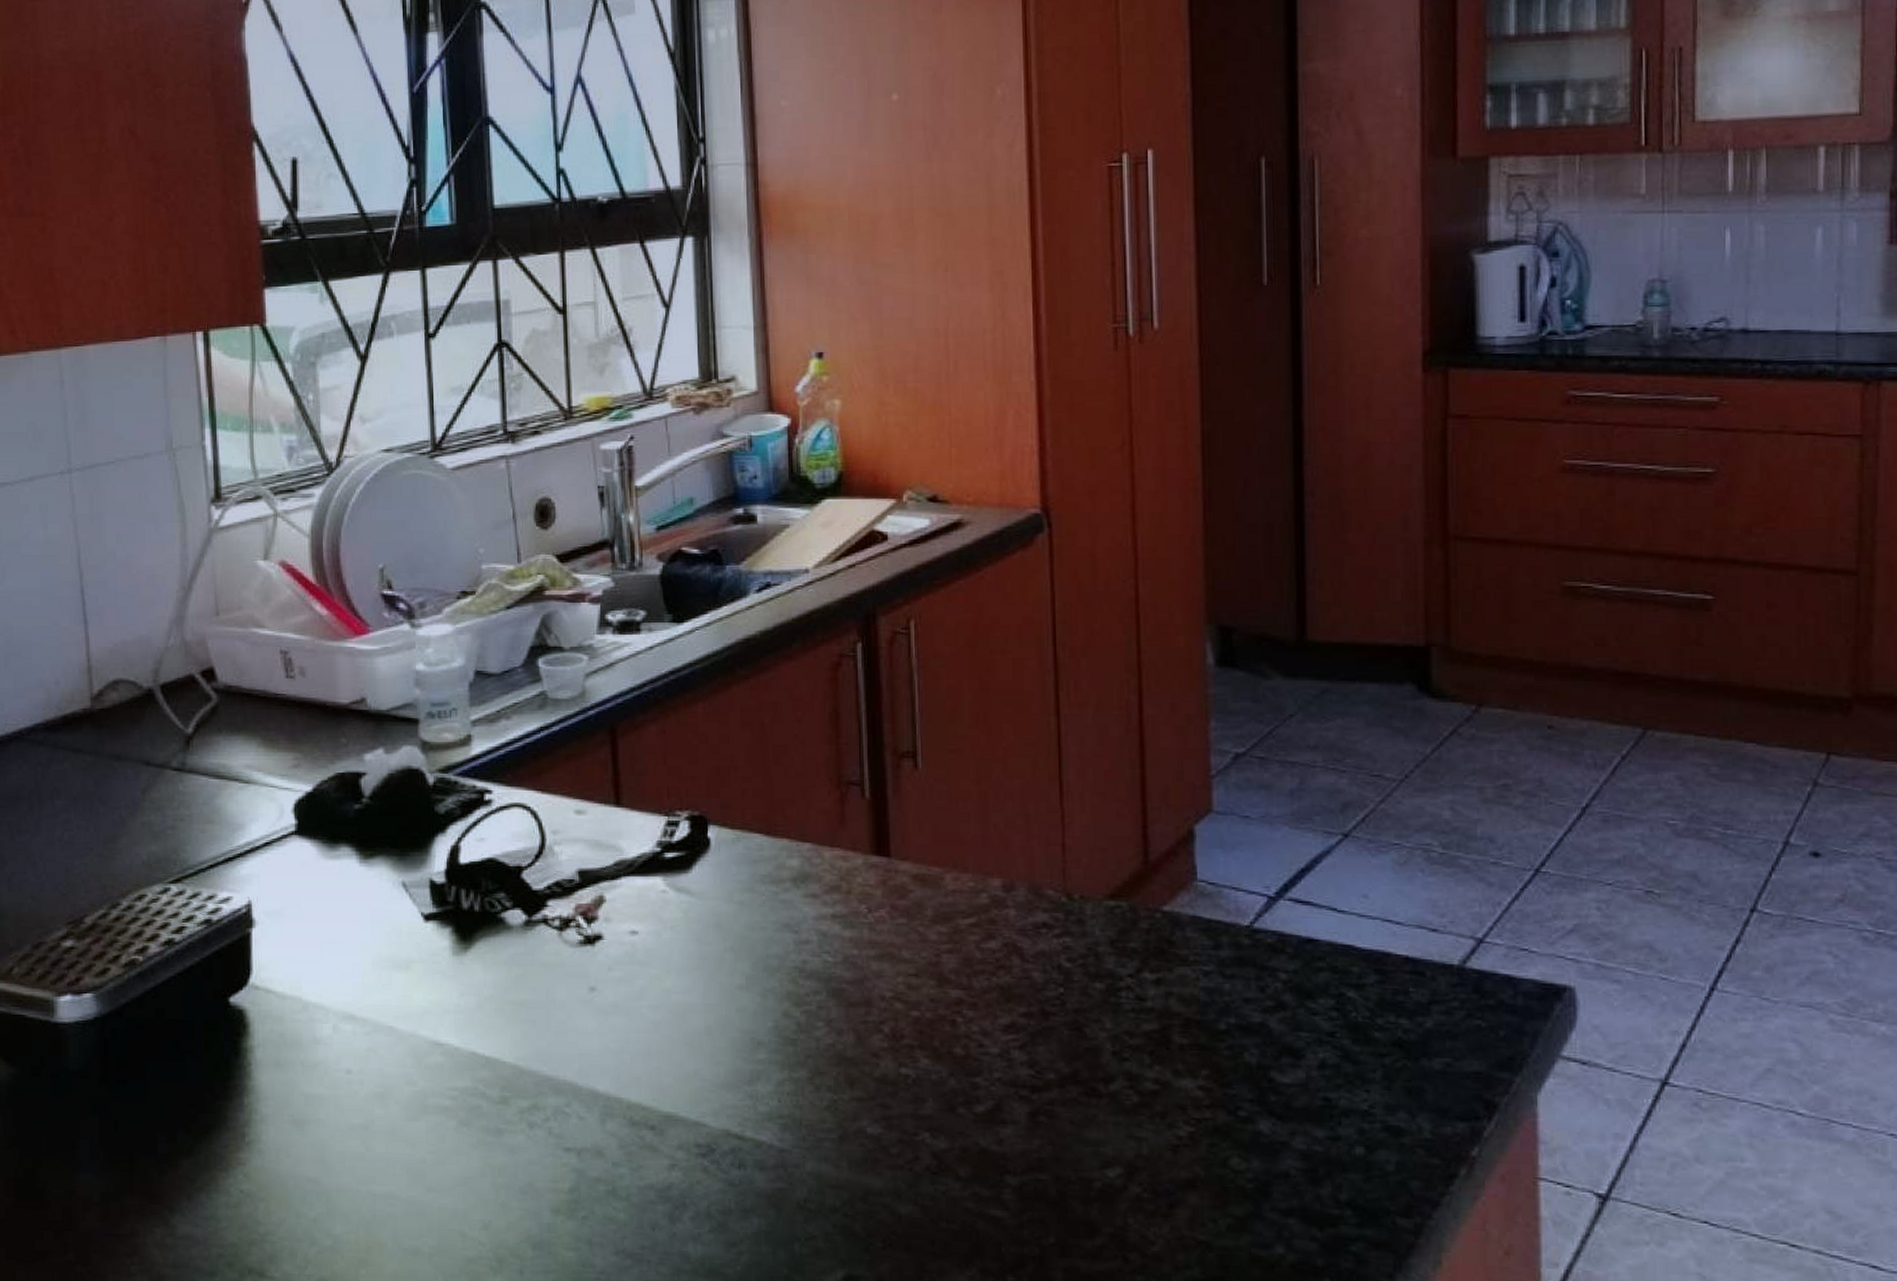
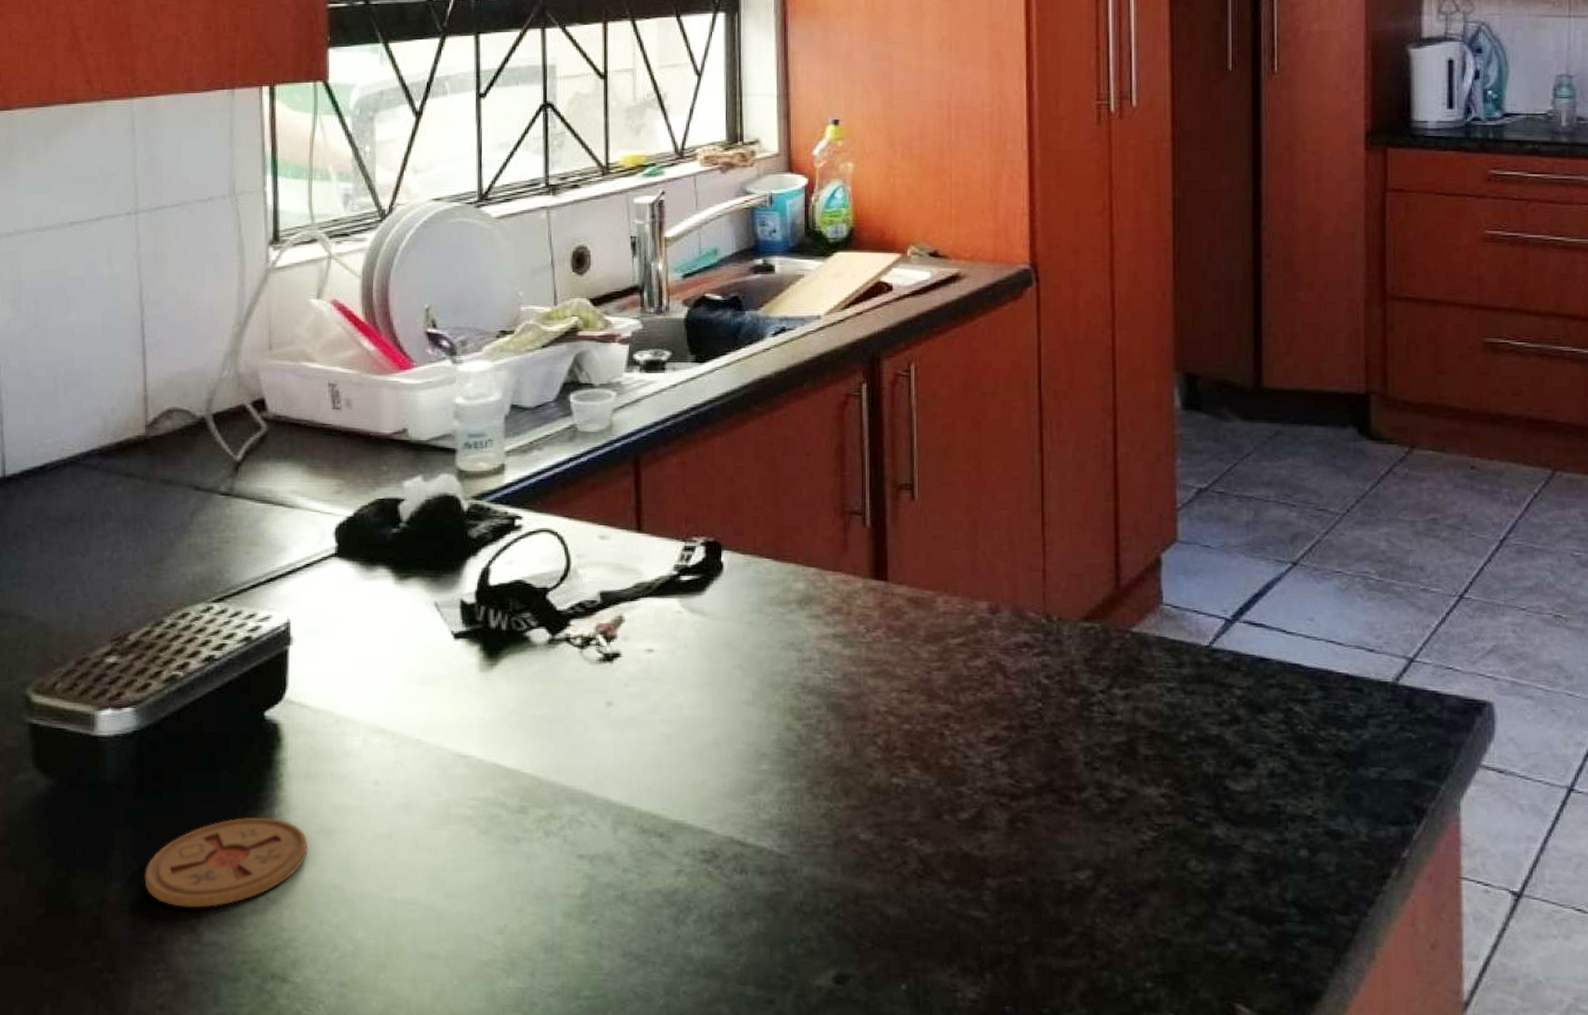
coaster: none [113,1107,281,1200] -> present [144,817,309,908]

